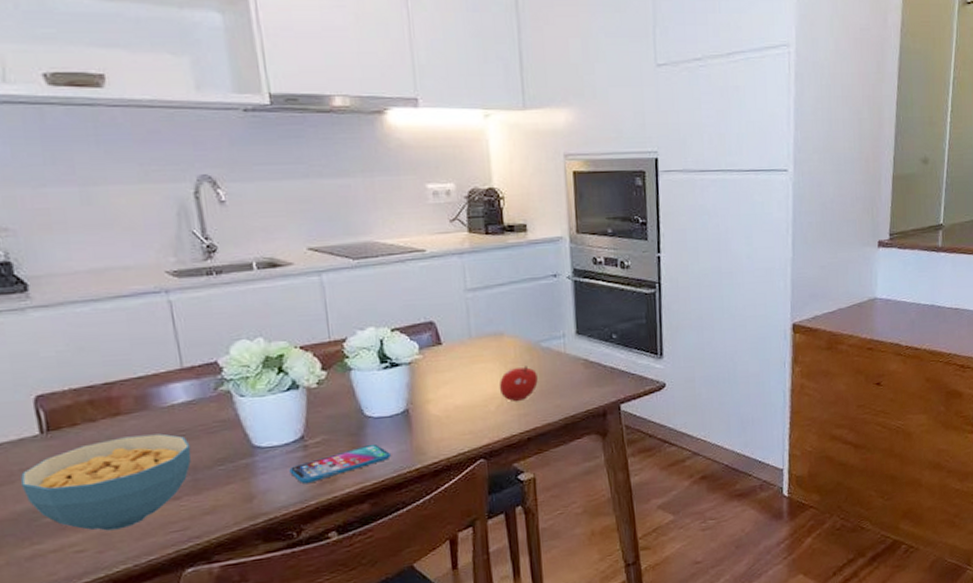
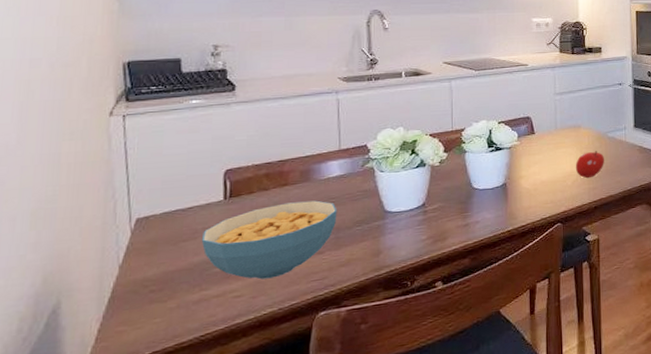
smartphone: present [289,443,391,485] -> none [411,210,489,242]

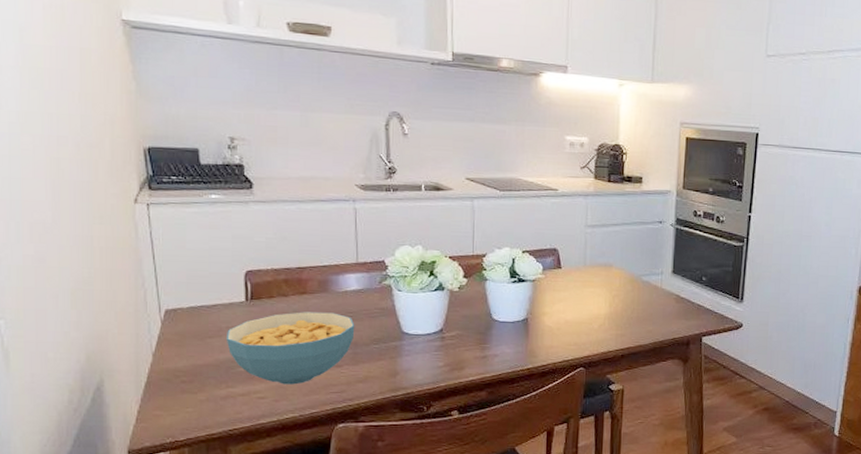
fruit: present [575,151,604,179] -> none [603,294,636,324]

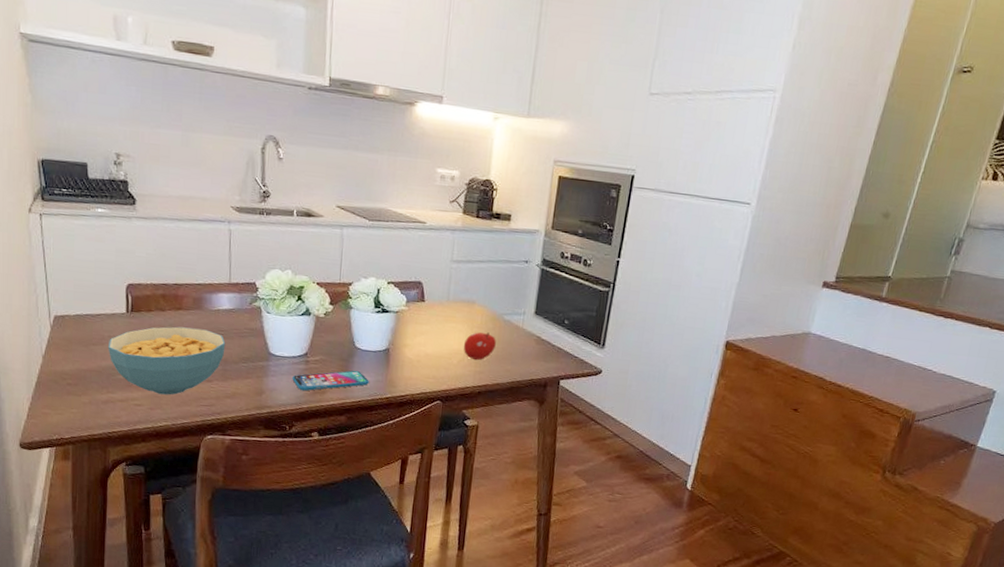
smartphone: none [428,343,509,369] -> present [292,370,369,391]
fruit: none [603,294,636,324] -> present [463,332,496,361]

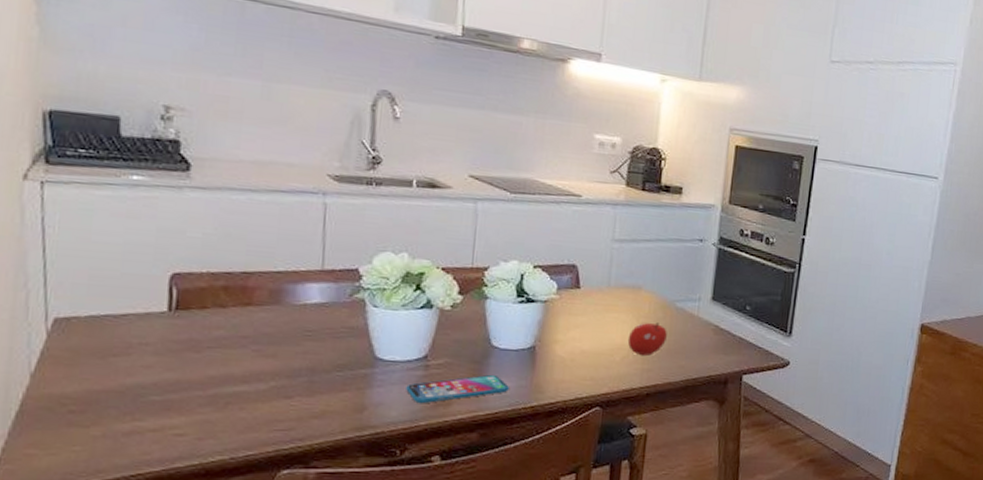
cereal bowl: present [107,326,226,395] -> none [136,327,314,419]

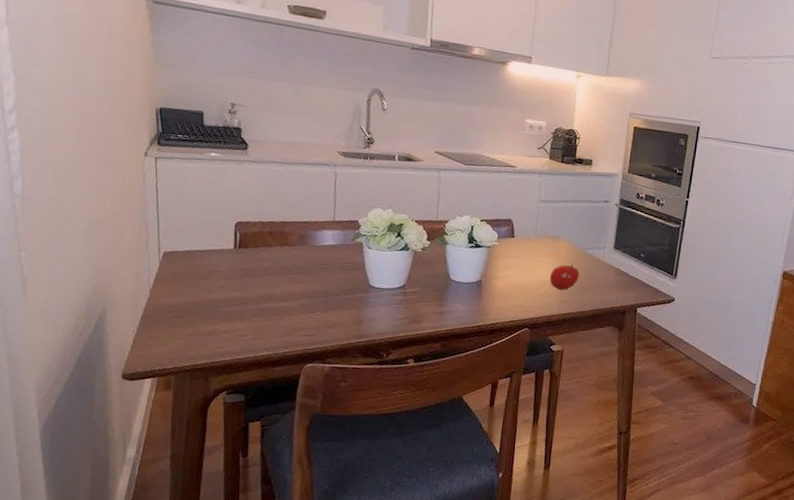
smartphone: present [406,374,509,404] -> none [390,300,462,321]

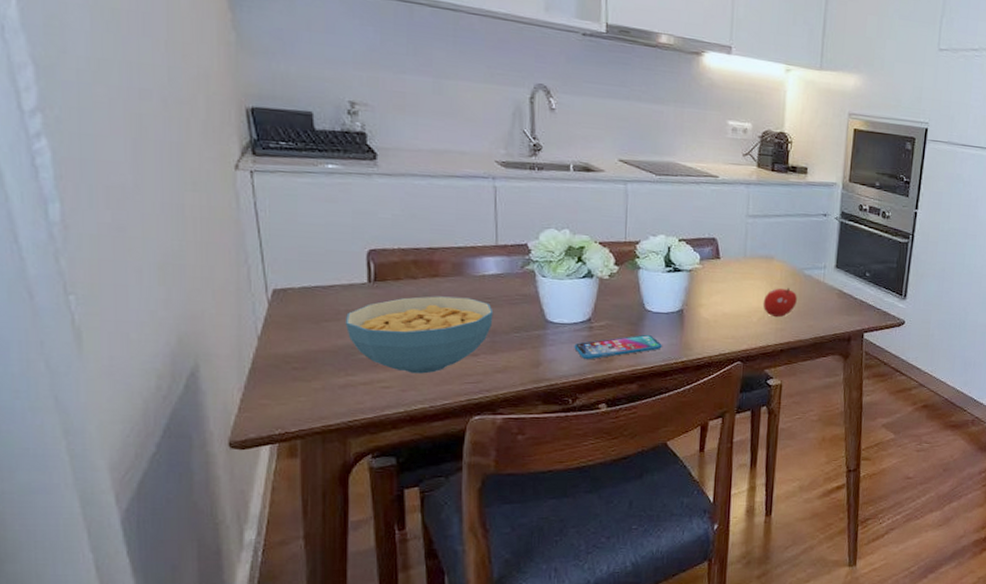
cereal bowl: none [214,261,328,326] -> present [345,296,494,374]
smartphone: none [390,300,462,321] -> present [574,334,662,360]

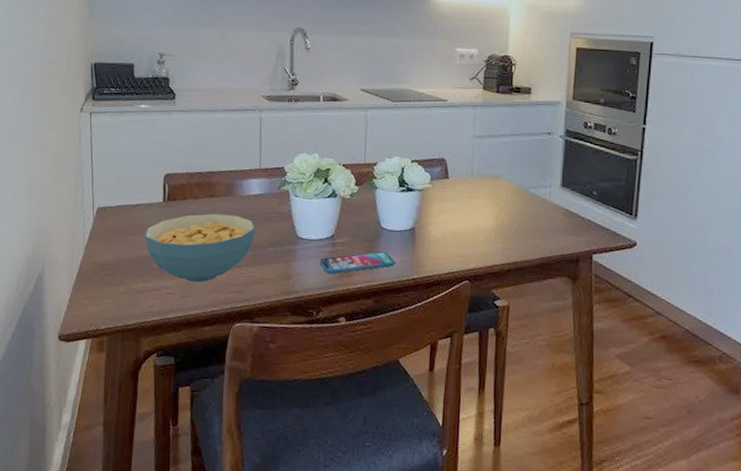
fruit: present [763,288,797,318] -> none [489,207,523,237]

